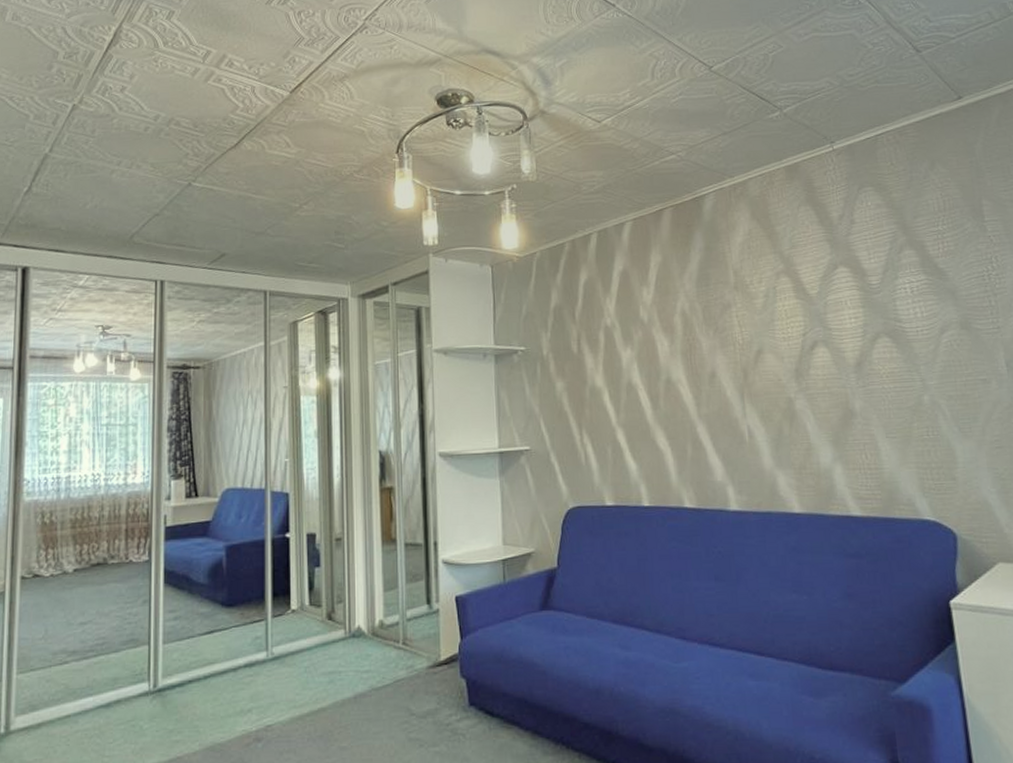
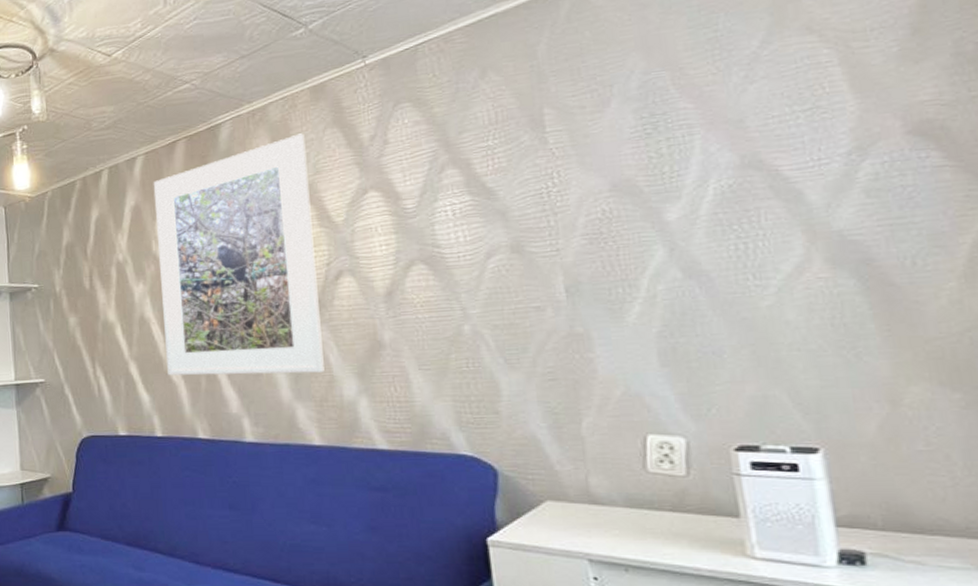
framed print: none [640,209,803,443] -> present [153,133,325,376]

